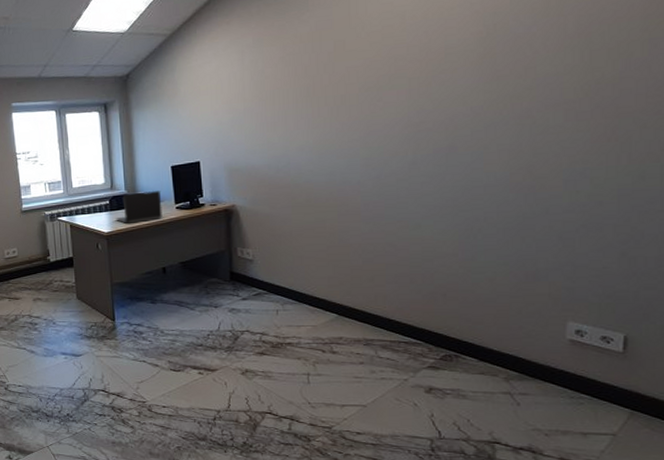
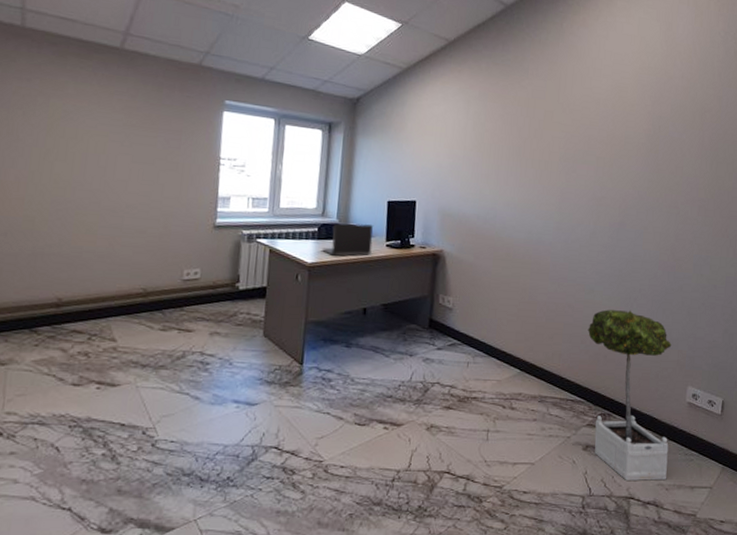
potted tree: none [417,242,546,426] -> present [587,309,672,482]

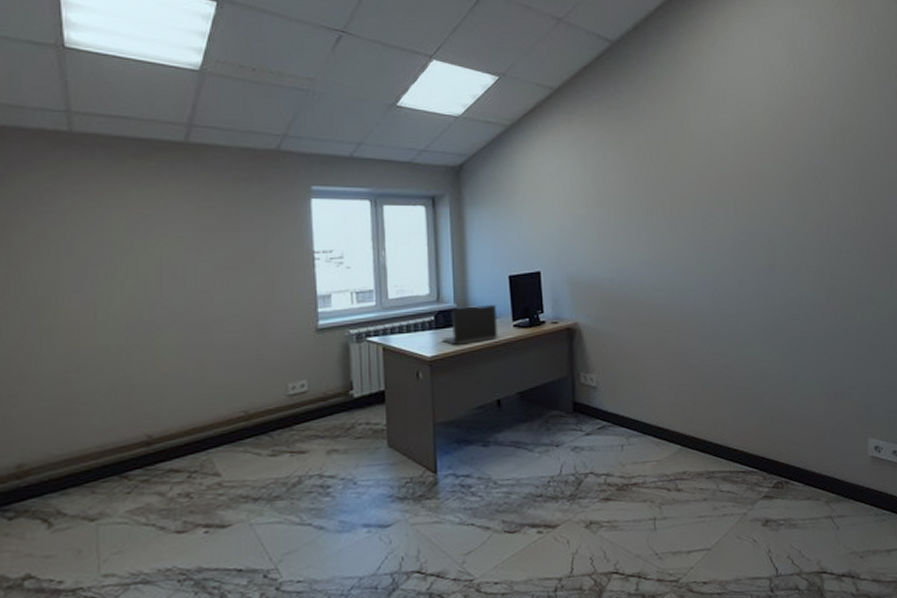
potted tree: present [587,309,672,482] -> none [749,362,860,554]

